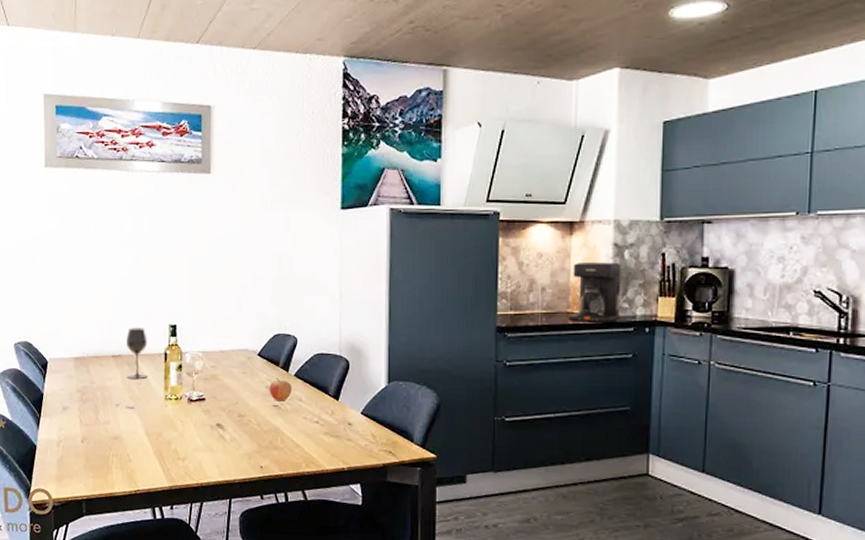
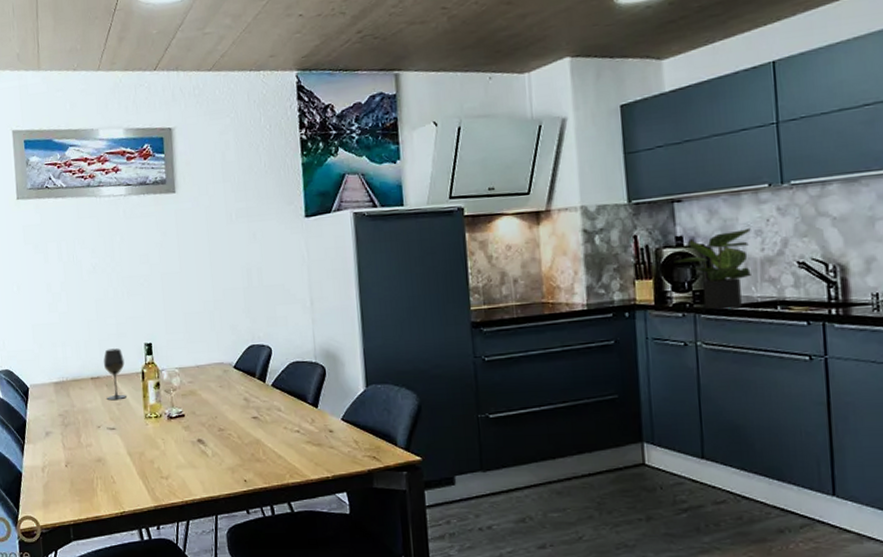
fruit: present [269,378,292,401] -> none [247,389,270,413]
coffee maker: present [568,262,621,324] -> none [544,248,598,312]
potted plant: none [697,253,774,331] -> present [674,227,751,310]

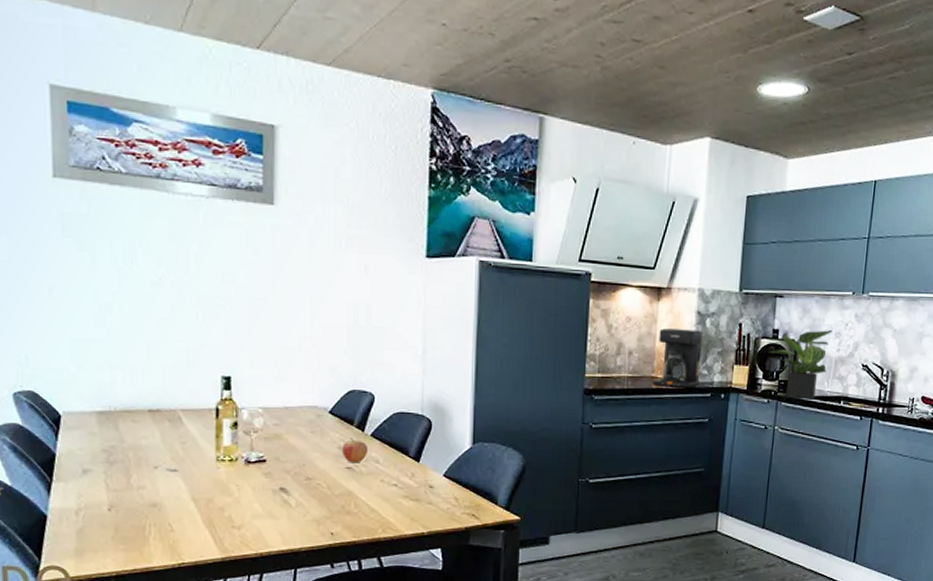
wineglass: present [103,348,126,400] -> none [165,378,194,437]
fruit: none [247,389,270,413] -> present [342,438,367,463]
coffee maker: none [544,248,598,312] -> present [652,328,703,389]

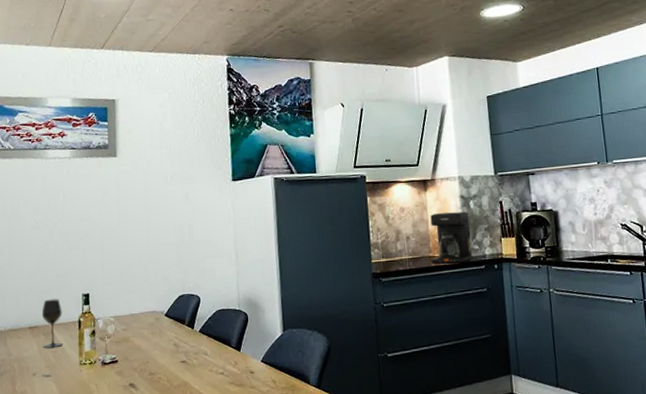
wineglass: none [165,378,194,437] -> present [41,299,63,348]
fruit: present [342,438,367,463] -> none [177,335,198,357]
potted plant: present [768,329,833,400] -> none [530,196,588,262]

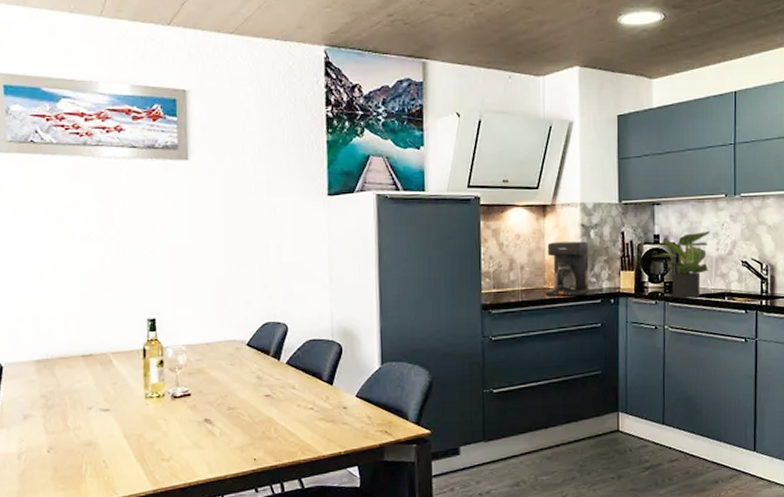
wineglass: present [41,299,63,348] -> none [97,323,124,379]
potted plant: none [530,196,588,262] -> present [651,230,710,299]

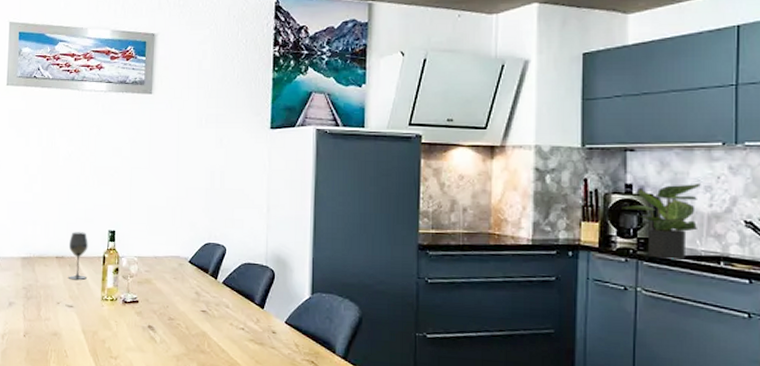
wineglass: none [97,323,124,379] -> present [68,232,88,280]
coffee maker: present [545,241,589,297] -> none [490,185,543,246]

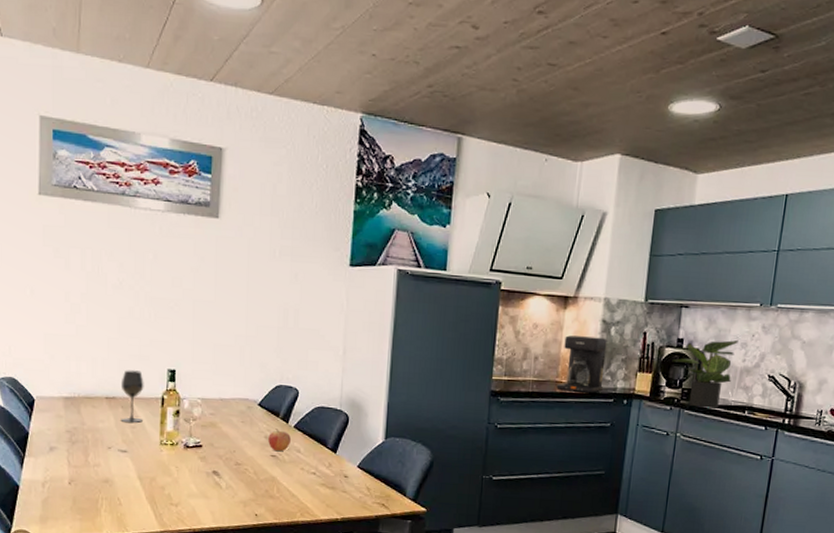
fruit: none [199,285,219,307] -> present [268,429,291,452]
coffee maker: none [490,185,543,246] -> present [556,335,607,394]

